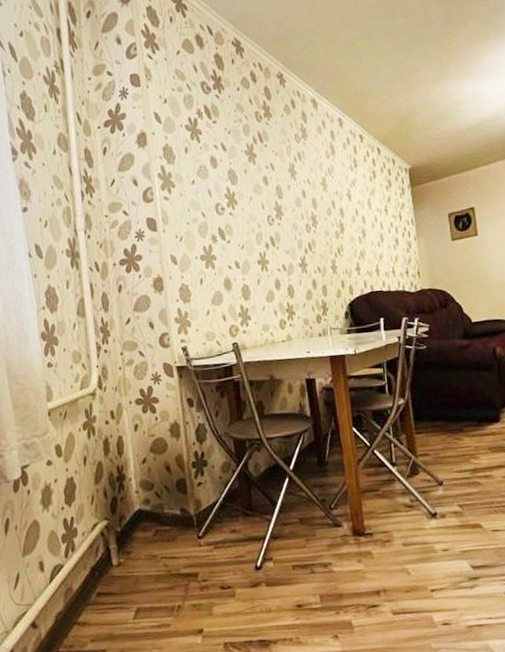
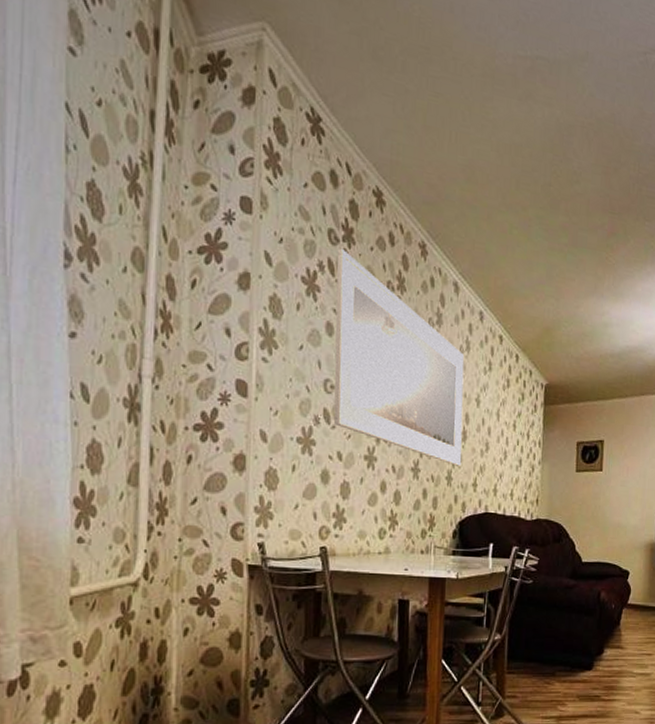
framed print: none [210,94,343,256] -> present [333,248,464,466]

